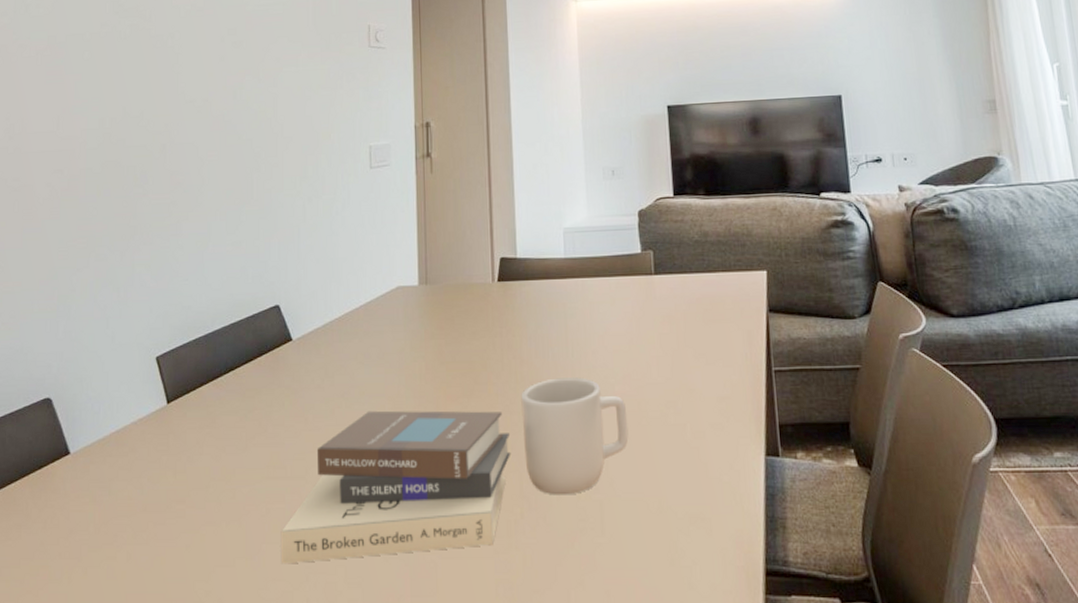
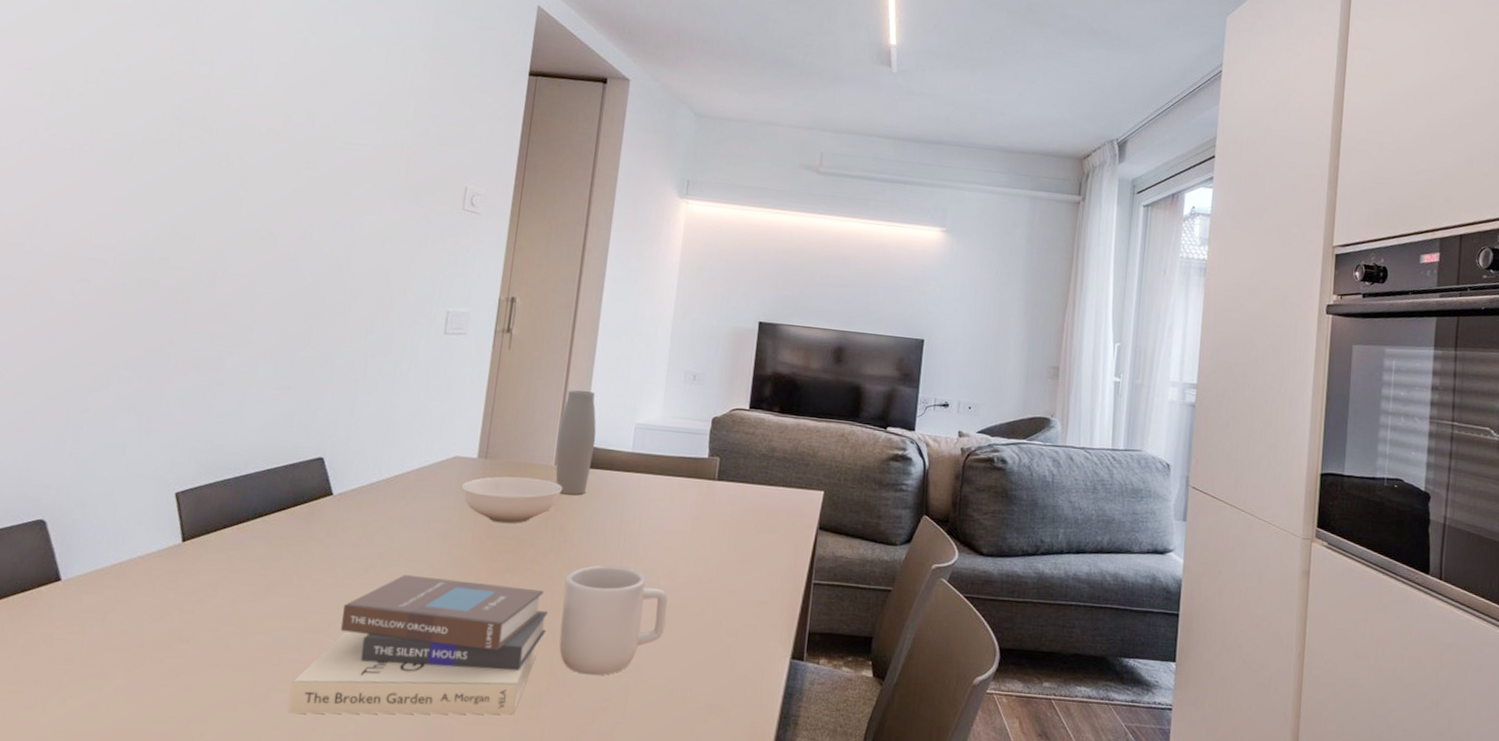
bowl: none [408,297,504,348] -> present [462,476,563,524]
vase: none [490,202,528,310] -> present [555,390,597,496]

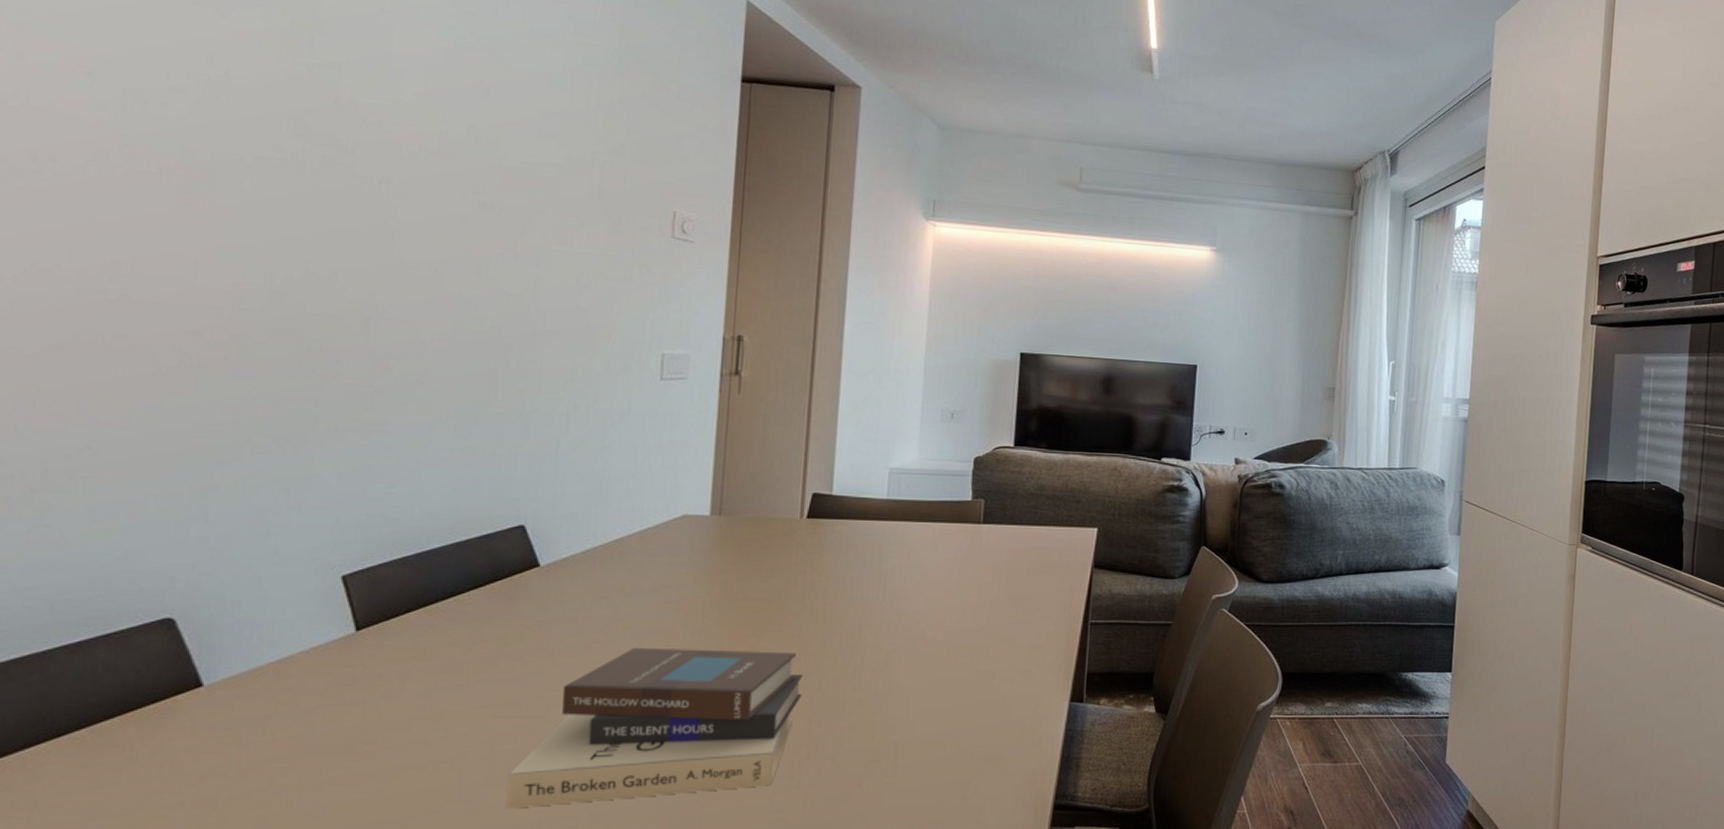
bowl: present [462,476,563,524] -> none [694,532,812,585]
vase: present [555,390,597,496] -> none [801,435,846,549]
mug: present [559,565,668,676] -> none [817,621,936,737]

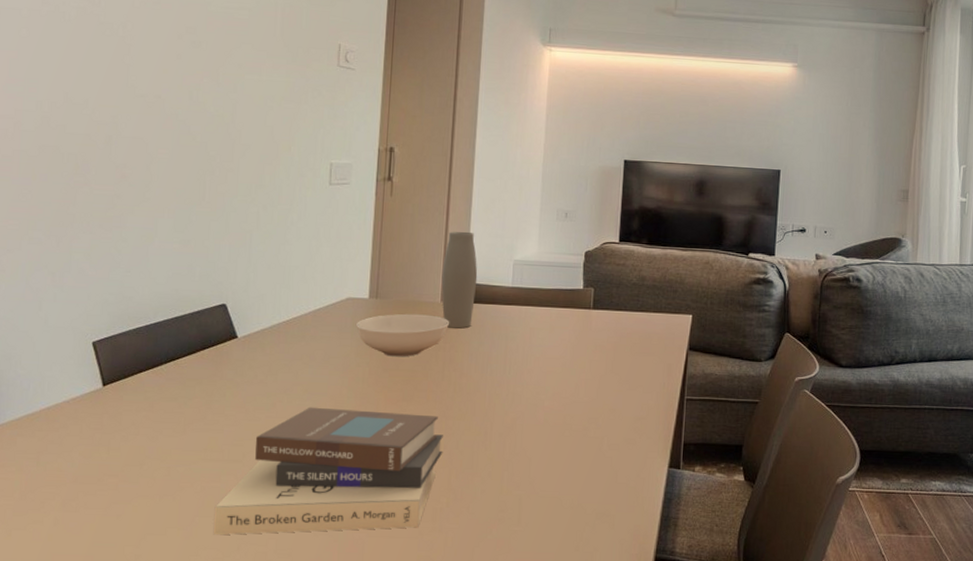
bowl: none [694,532,812,585] -> present [356,313,450,357]
vase: none [801,435,846,549] -> present [441,231,478,329]

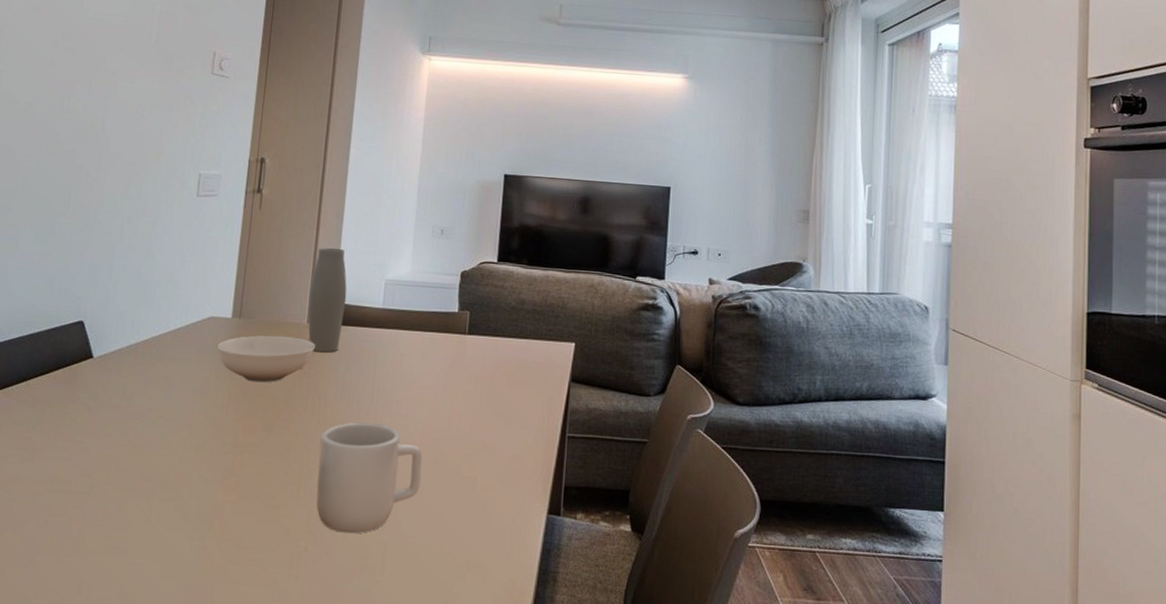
books: present [213,407,443,535] -> none [54,435,304,576]
mug: none [455,391,553,490] -> present [316,422,423,534]

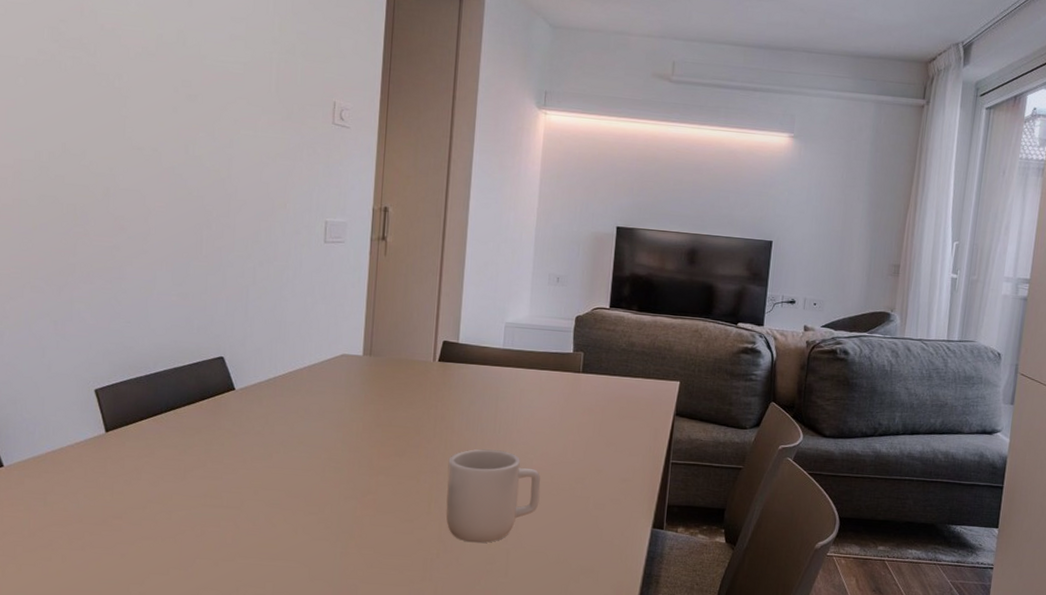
bowl: present [217,335,316,383] -> none [351,371,442,414]
vase: present [308,247,347,353] -> none [434,292,470,388]

